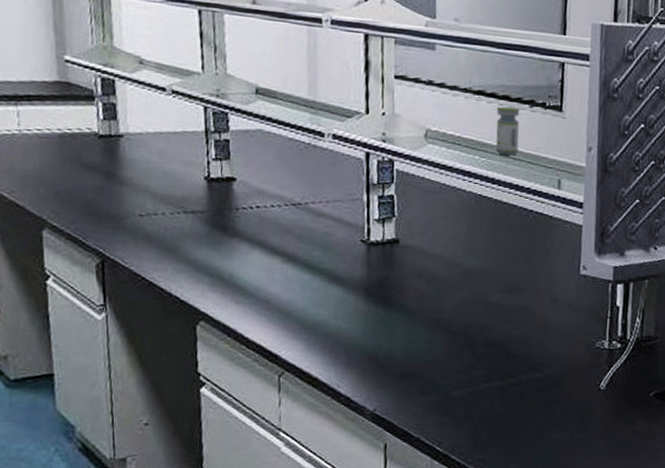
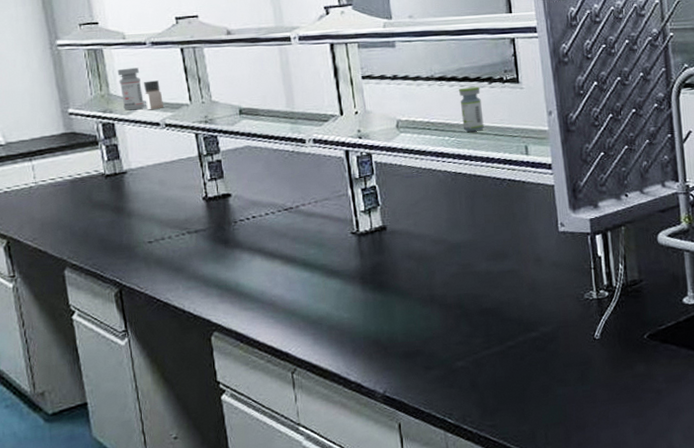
medicine bottle: none [124,21,152,69] -> present [117,67,145,111]
bottle: none [152,39,173,73] -> present [144,80,163,109]

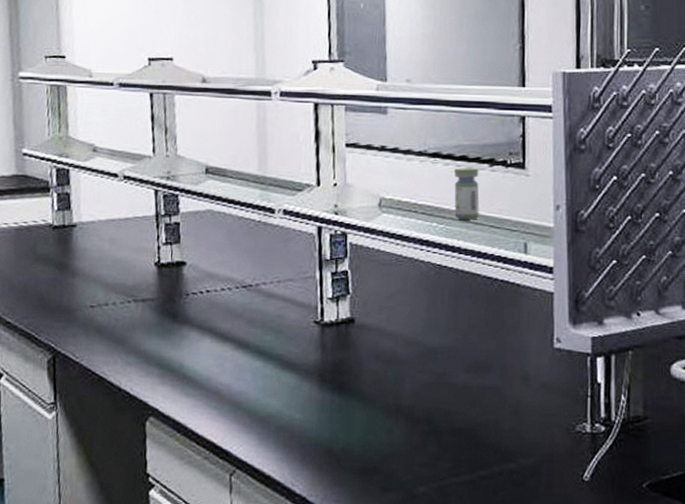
medicine bottle: present [117,67,145,111] -> none [79,109,105,157]
bottle: present [144,80,163,109] -> none [105,126,125,158]

